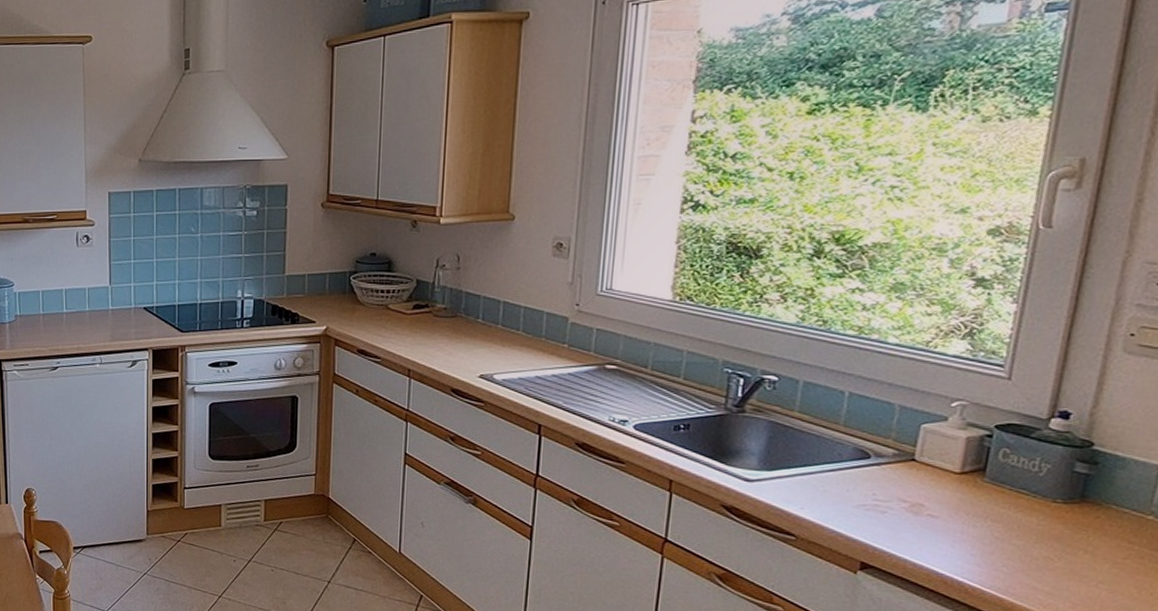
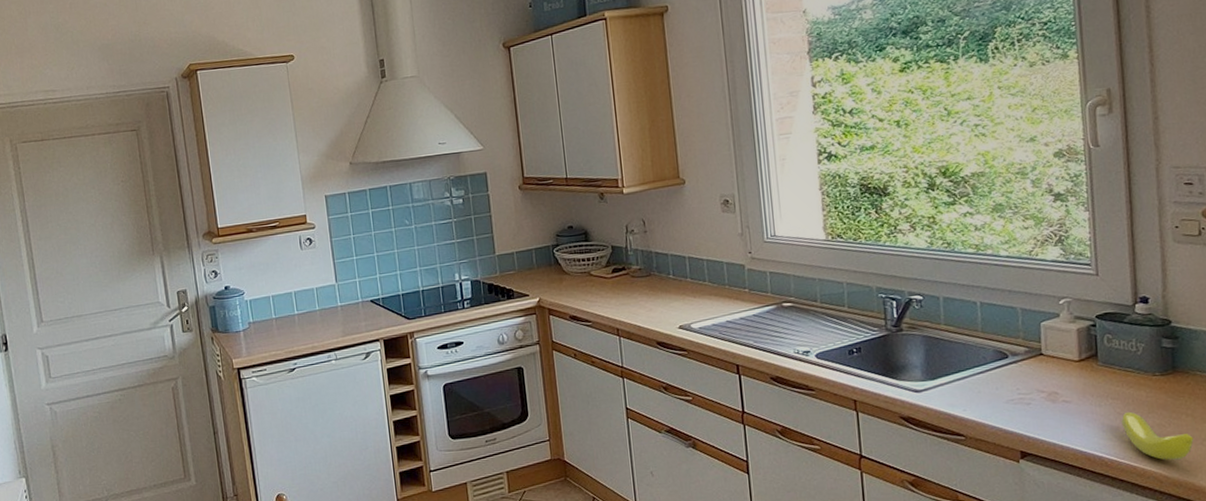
banana: none [997,537,1087,599] -> present [1121,411,1194,461]

